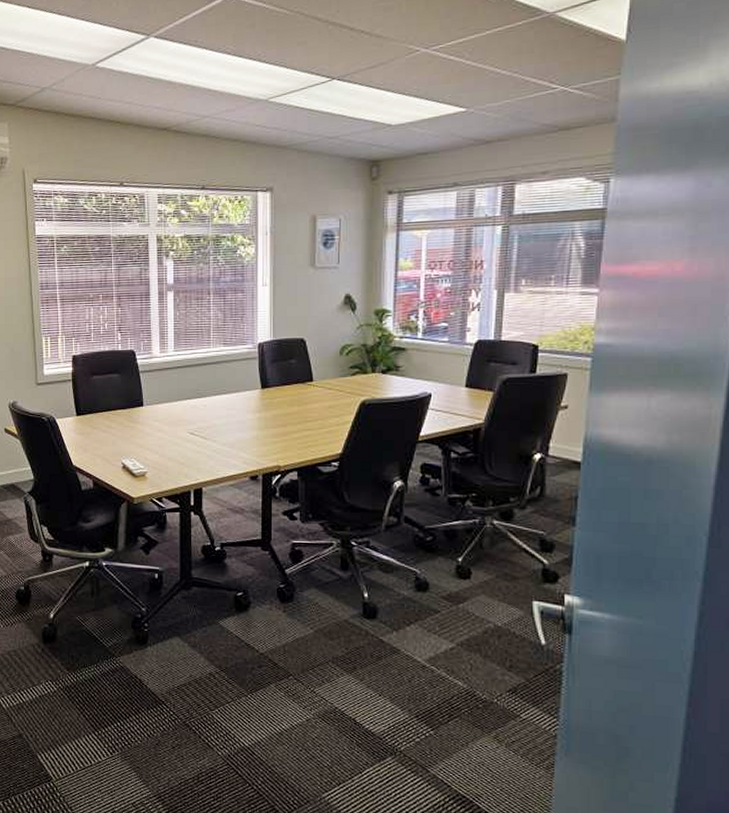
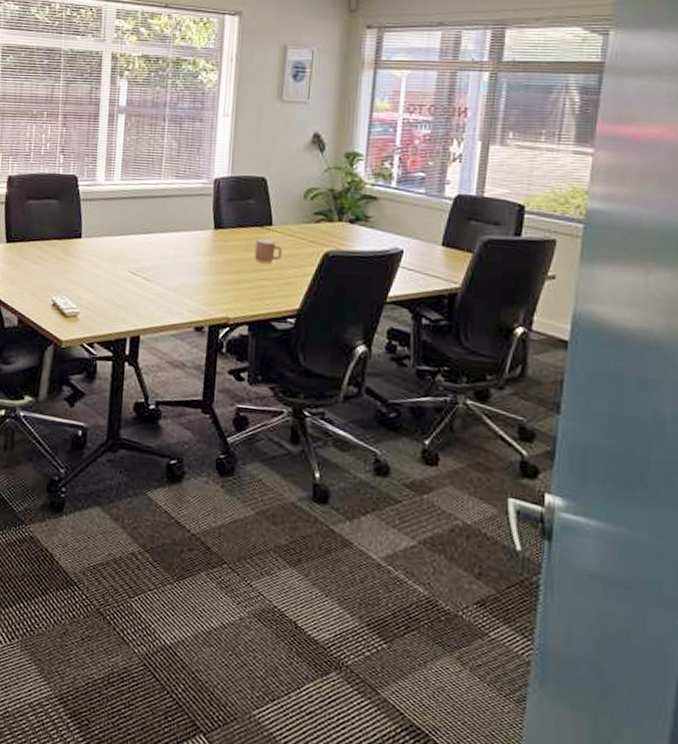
mug: none [299,394,323,415] -> present [254,239,283,263]

